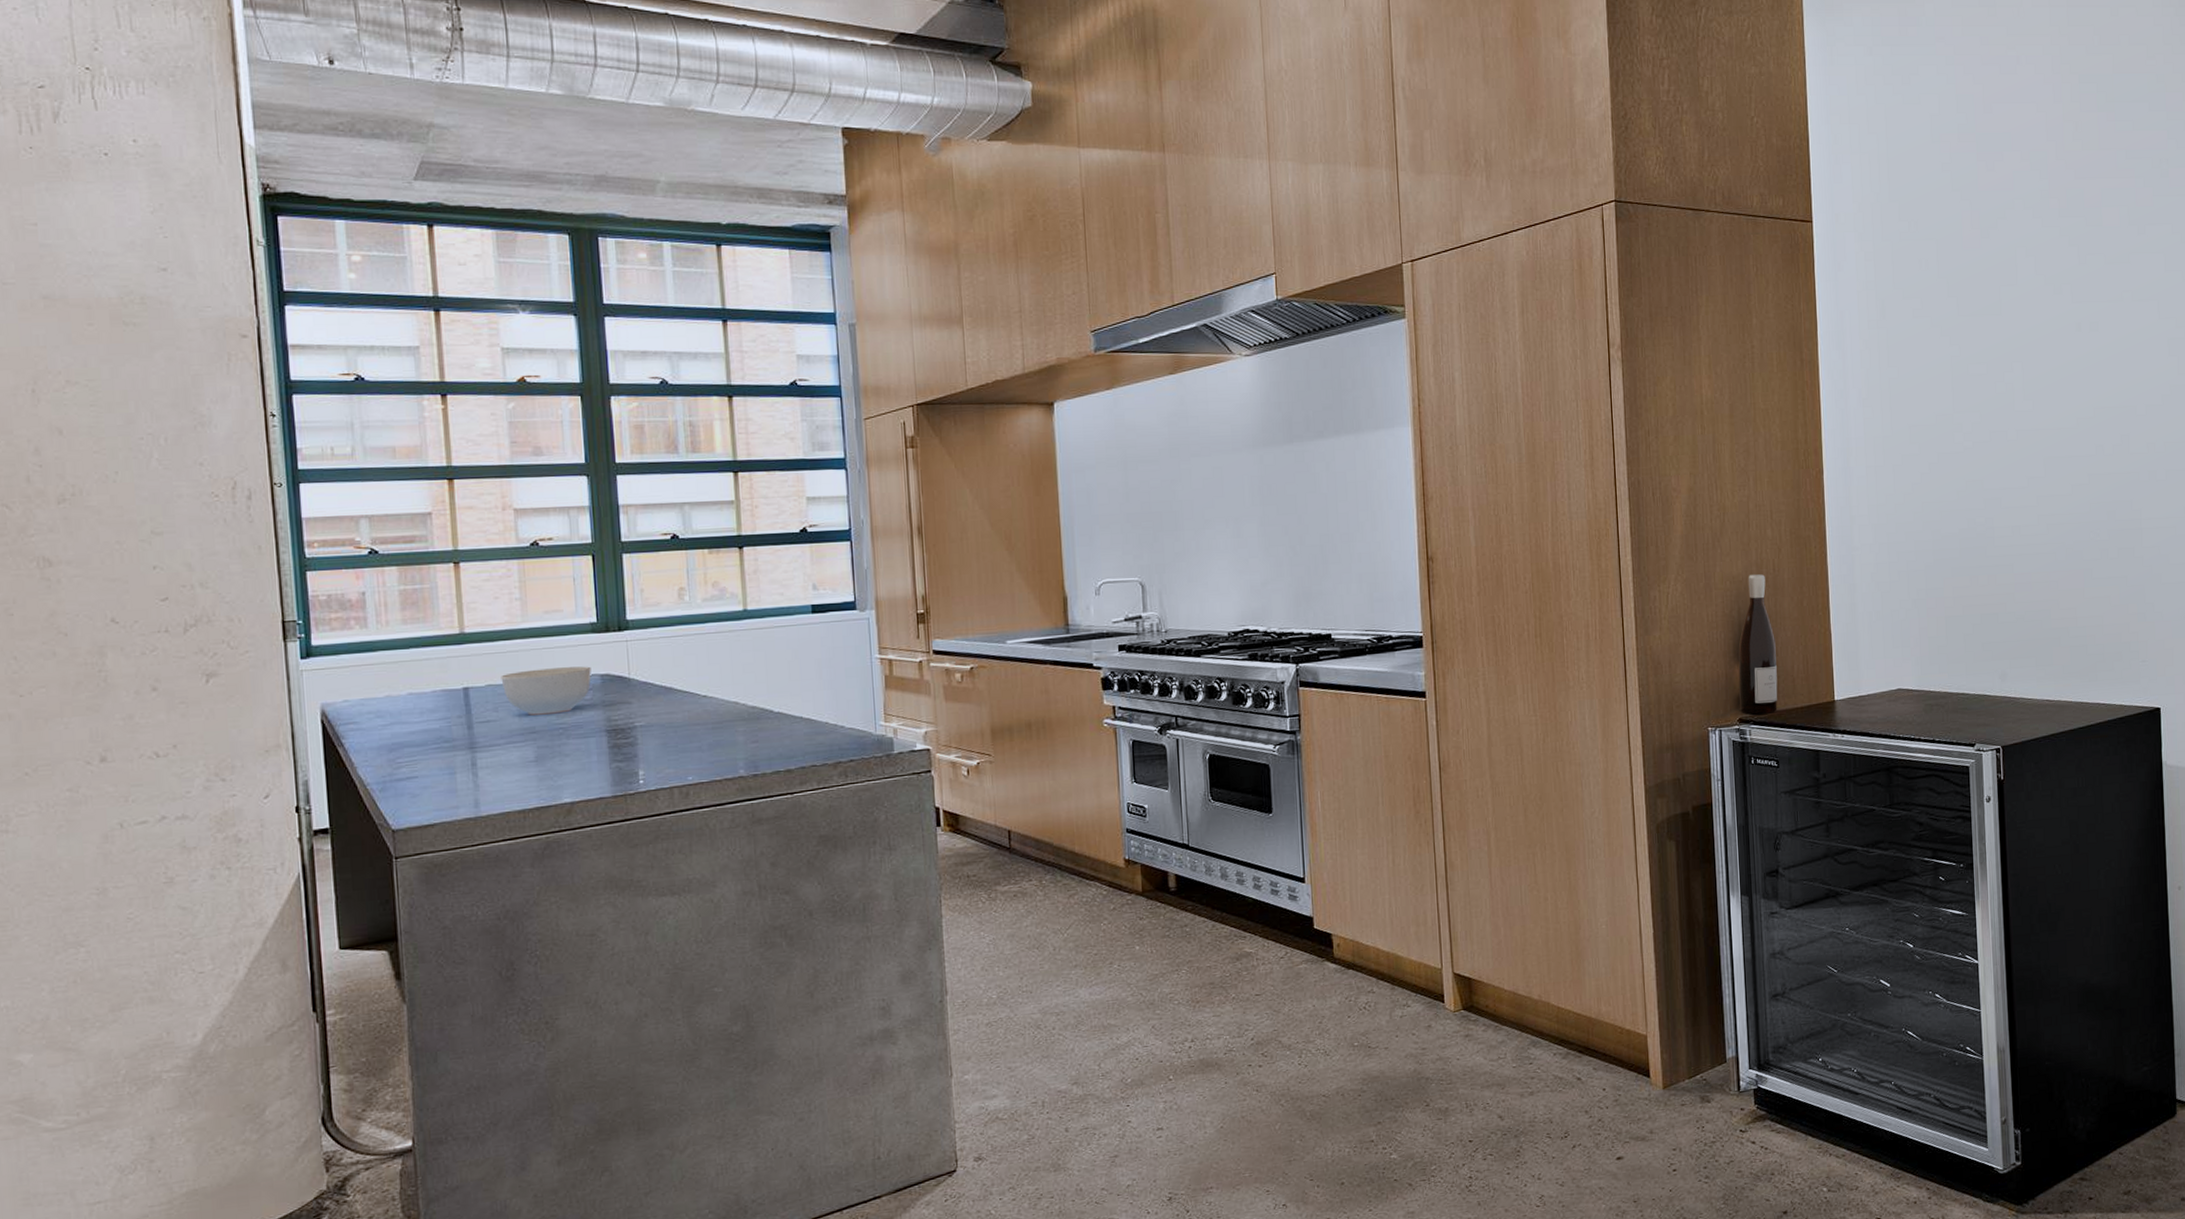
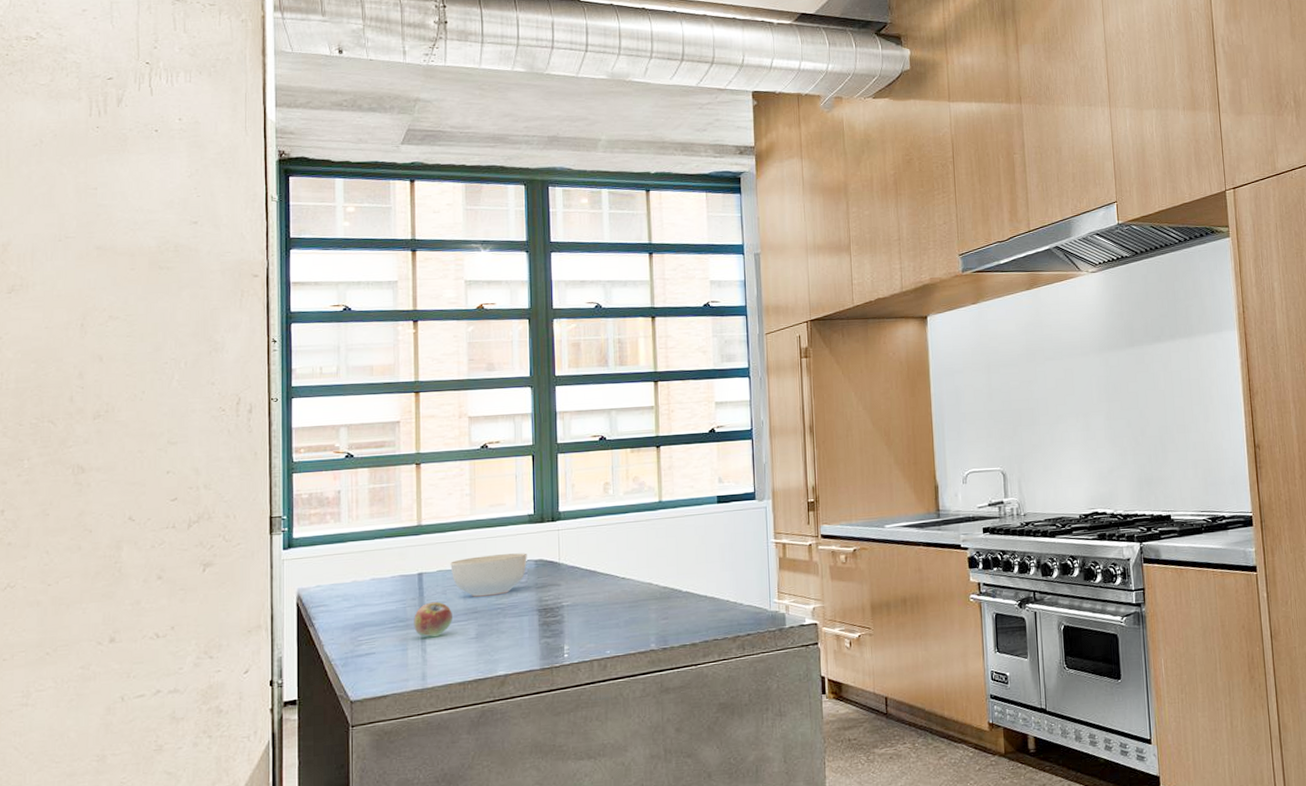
fruit: none [461,720,507,759] -> present [414,601,452,637]

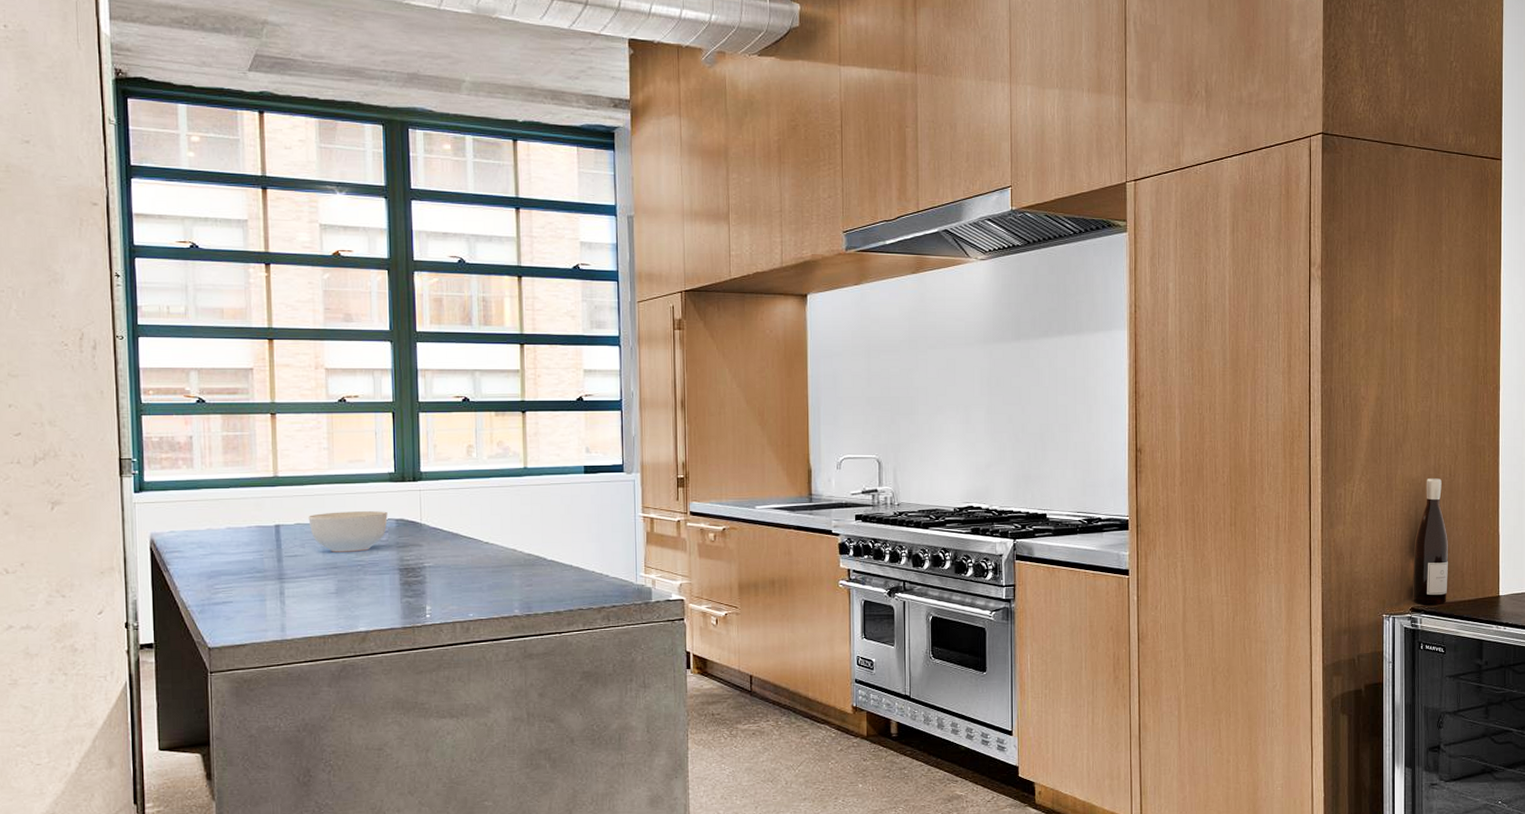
fruit: present [414,601,452,637] -> none [272,554,311,589]

